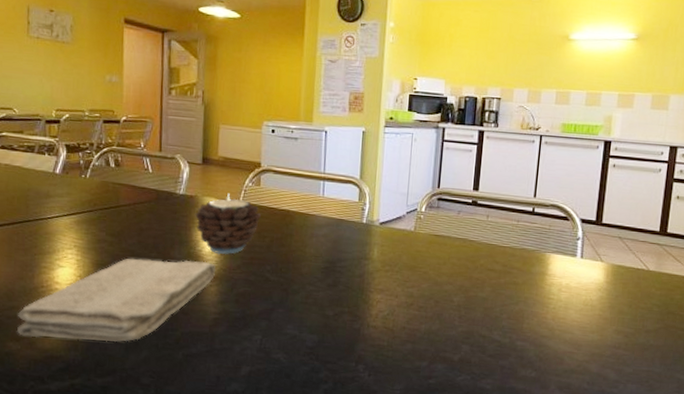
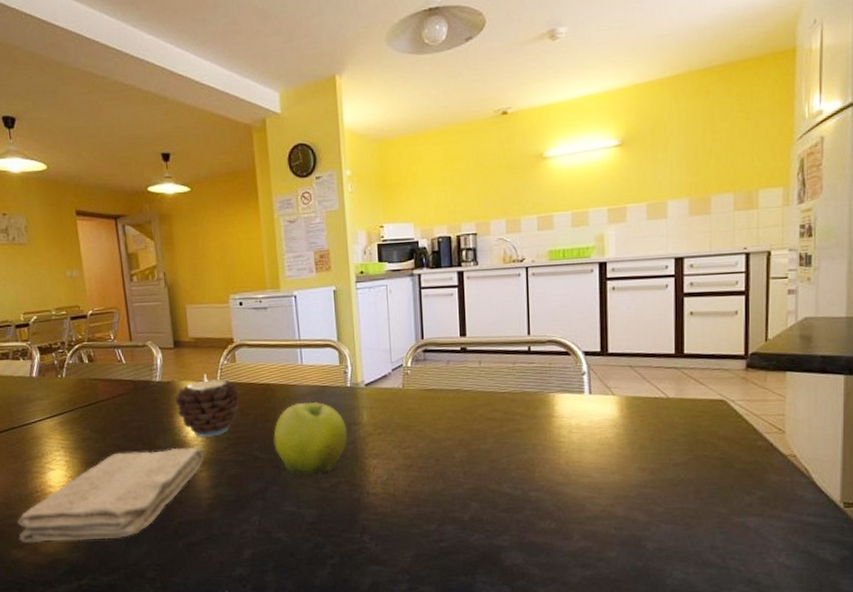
fruit: none [285,231,357,303] -> present [273,401,348,477]

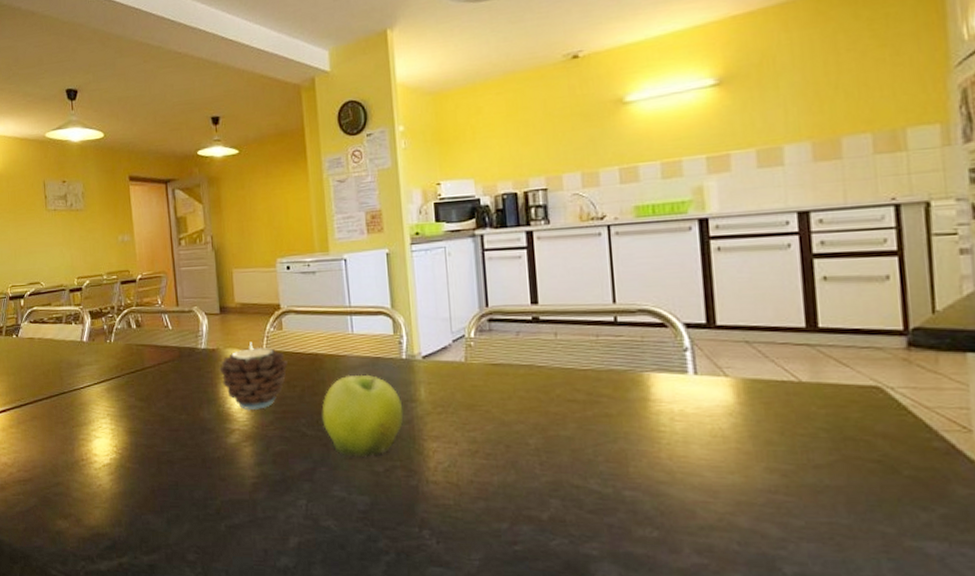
washcloth: present [18,447,203,543] -> none [63,419,248,516]

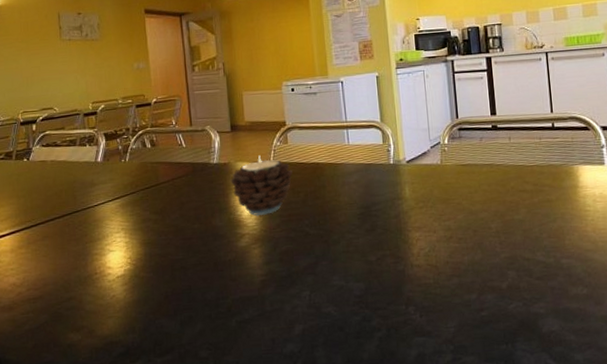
fruit: present [322,374,404,458] -> none [323,178,392,251]

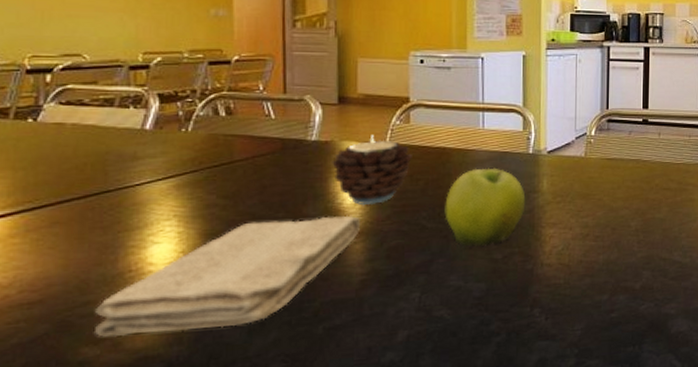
washcloth: none [75,225,257,326] -> present [93,215,360,337]
fruit: none [323,178,392,251] -> present [444,167,526,248]

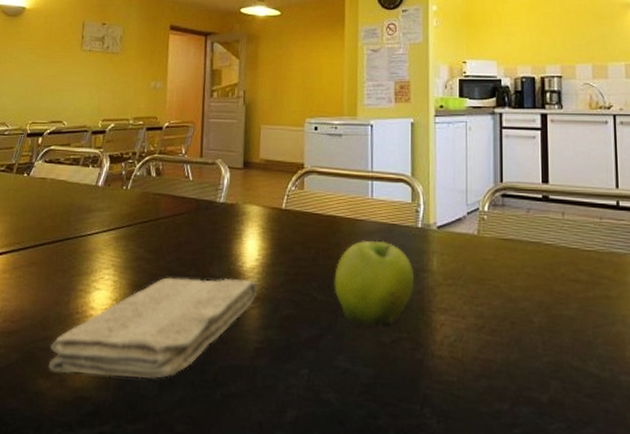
candle: present [332,134,412,206] -> none [235,199,305,271]

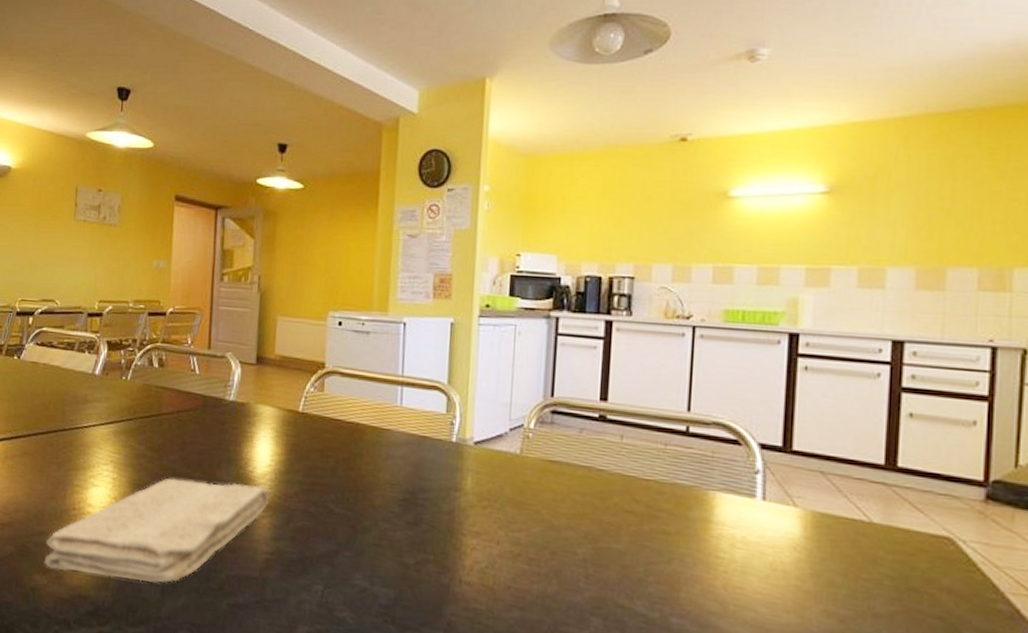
fruit: present [334,240,415,328] -> none [353,451,445,547]

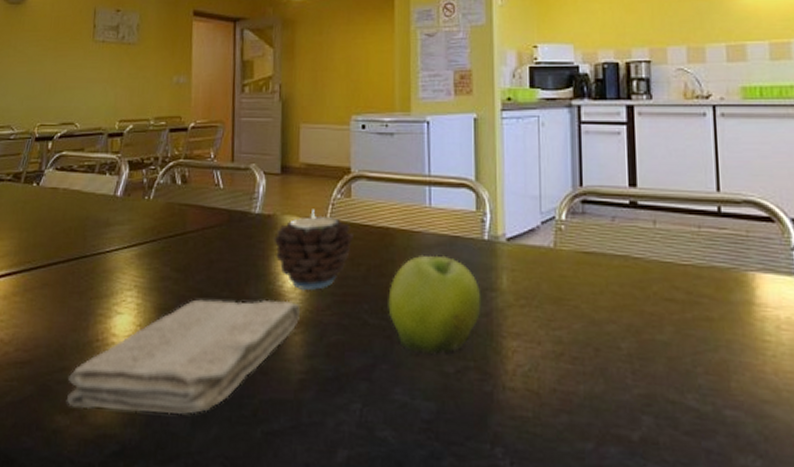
candle: none [246,400,324,478] -> present [274,209,353,291]
fruit: none [353,451,445,547] -> present [388,254,482,355]

